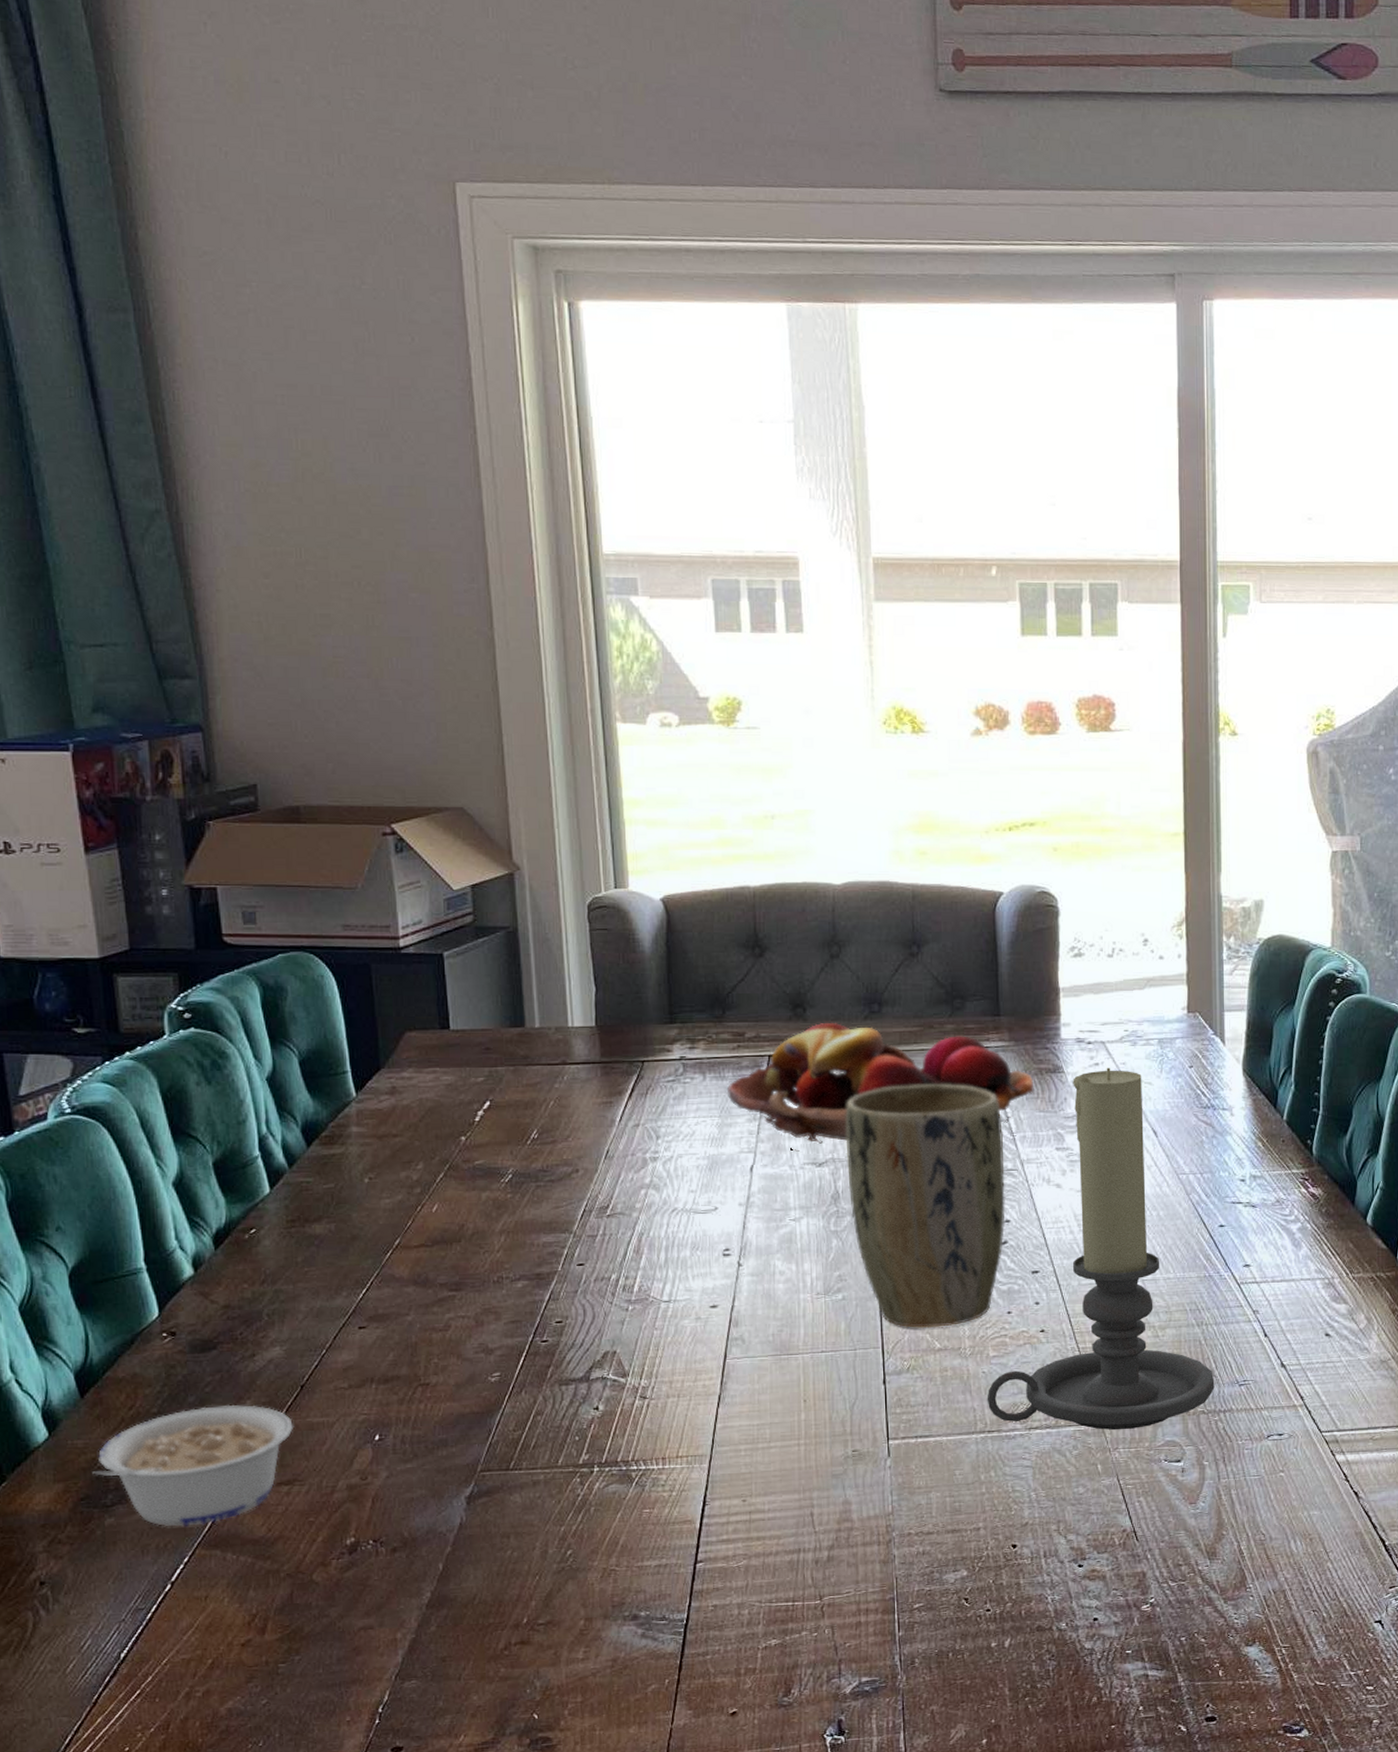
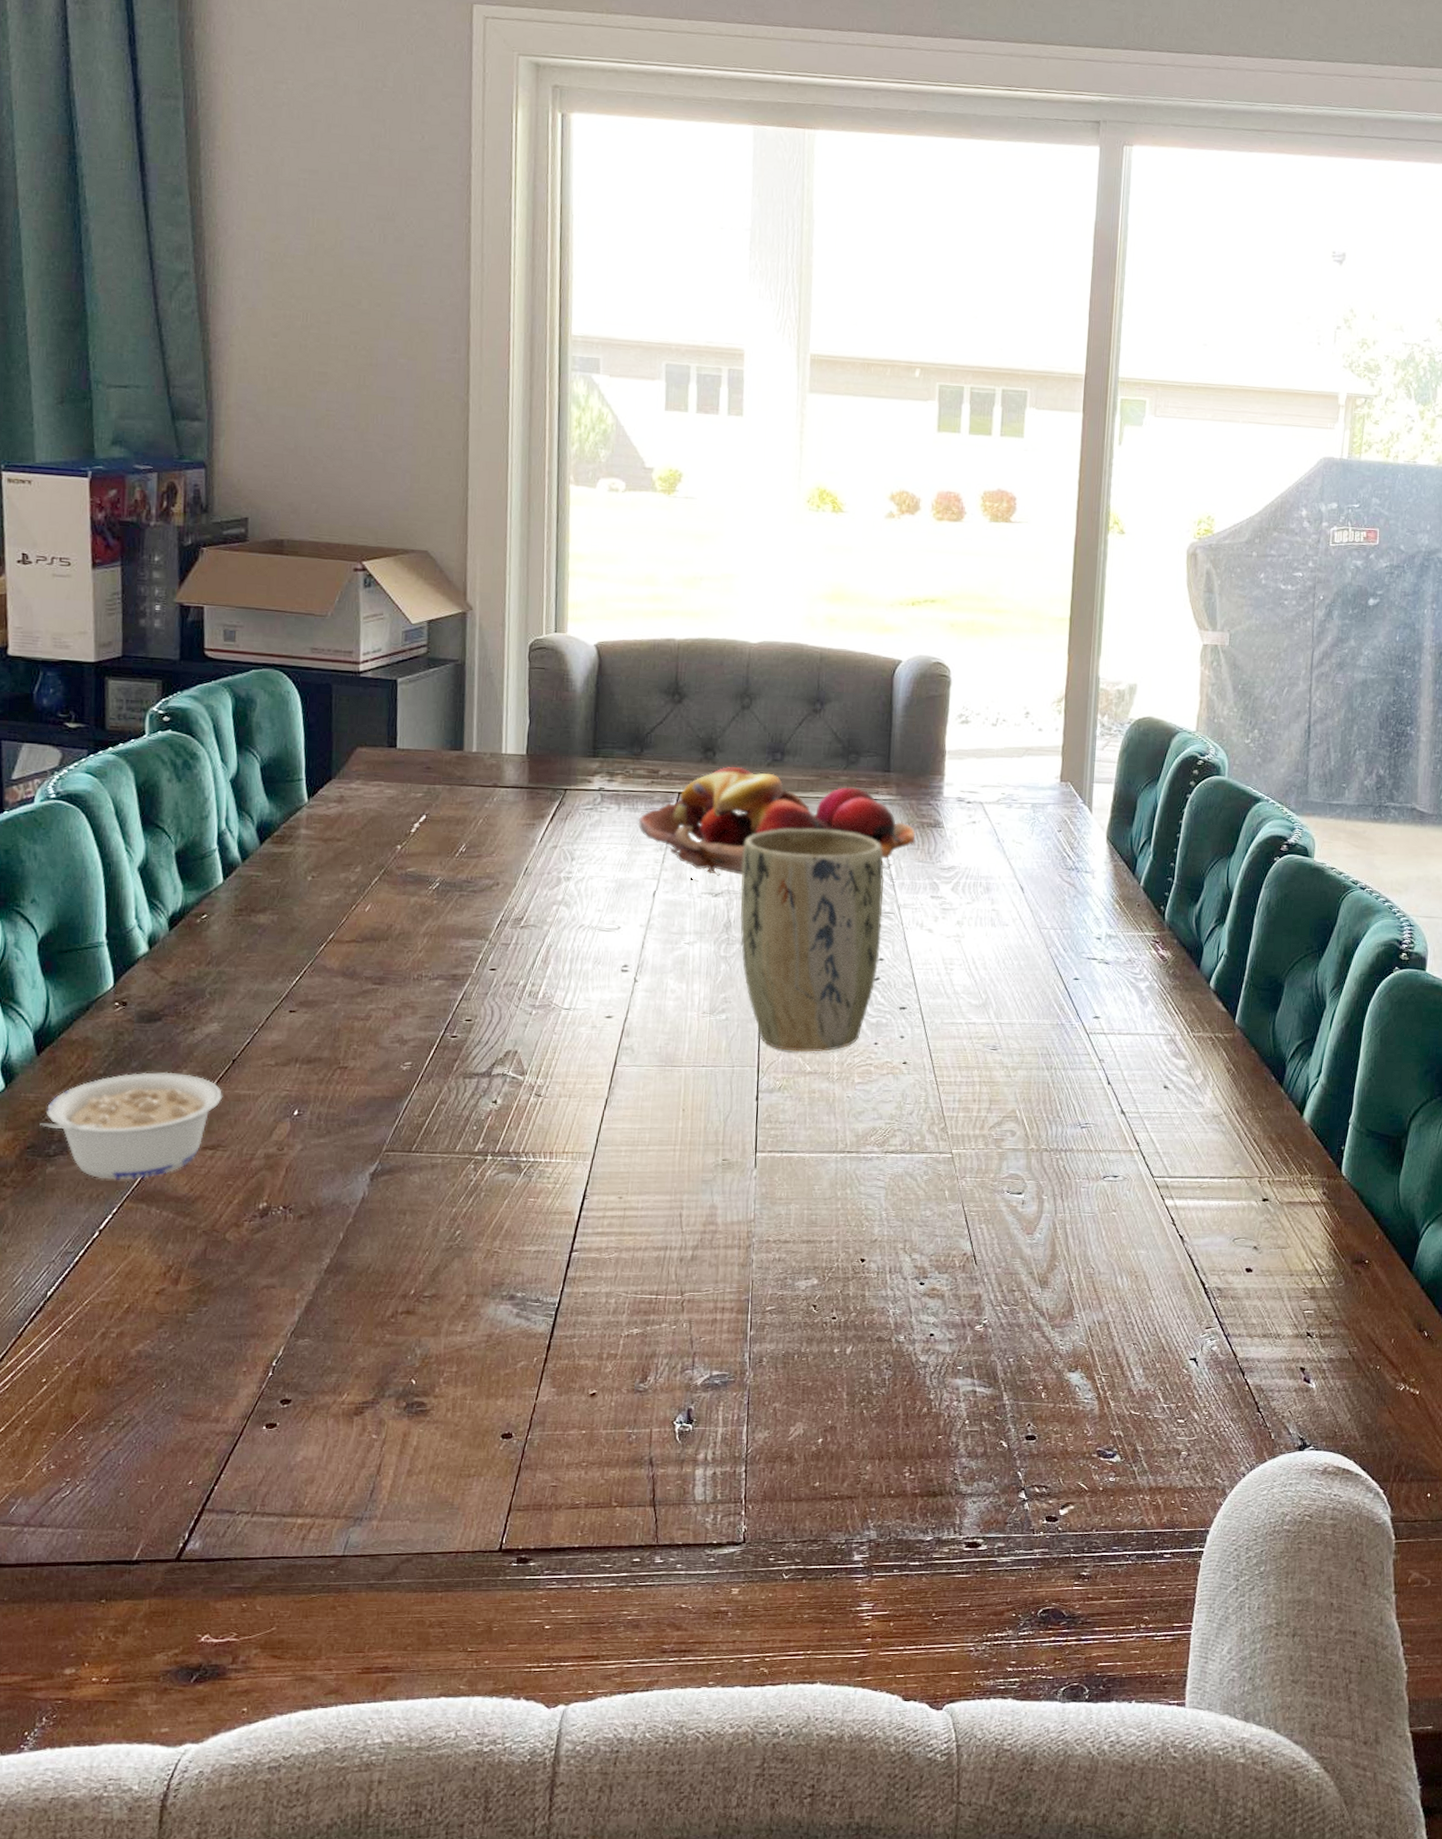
candle holder: present [987,1067,1215,1430] -> none [849,826,1059,1160]

